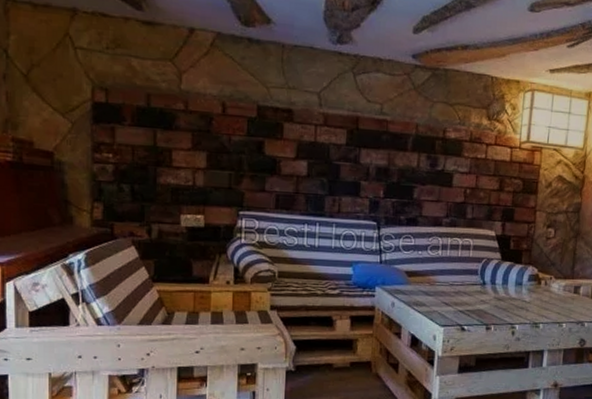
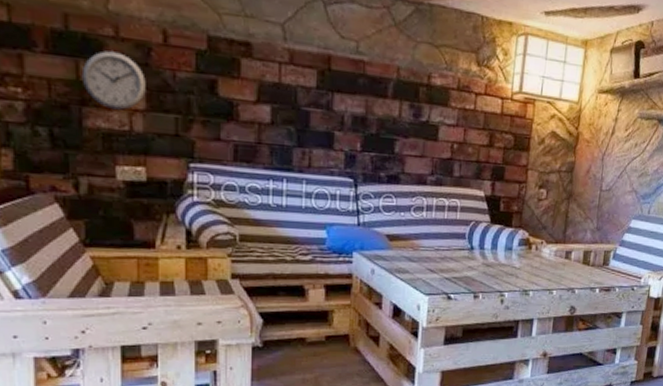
wall clock: none [157,121,207,169] -> present [81,51,146,110]

